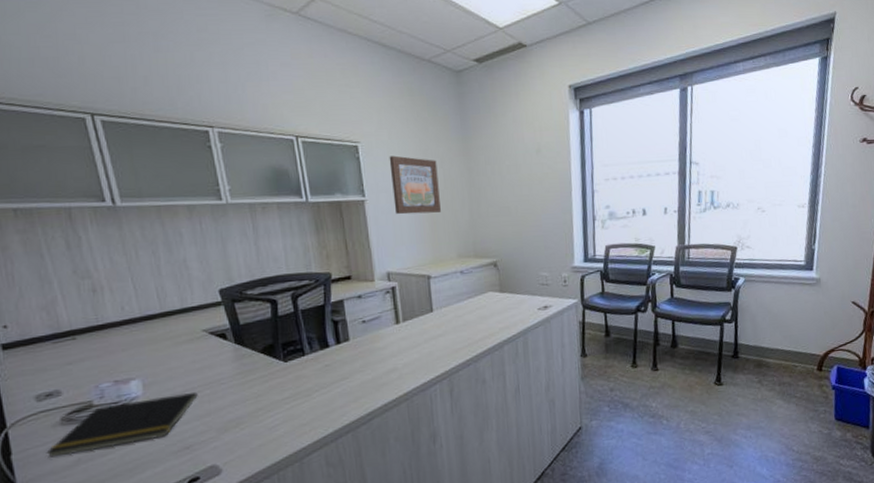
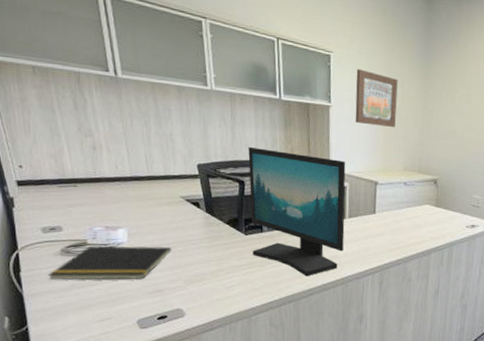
computer monitor: none [277,258,402,399] -> present [248,146,346,277]

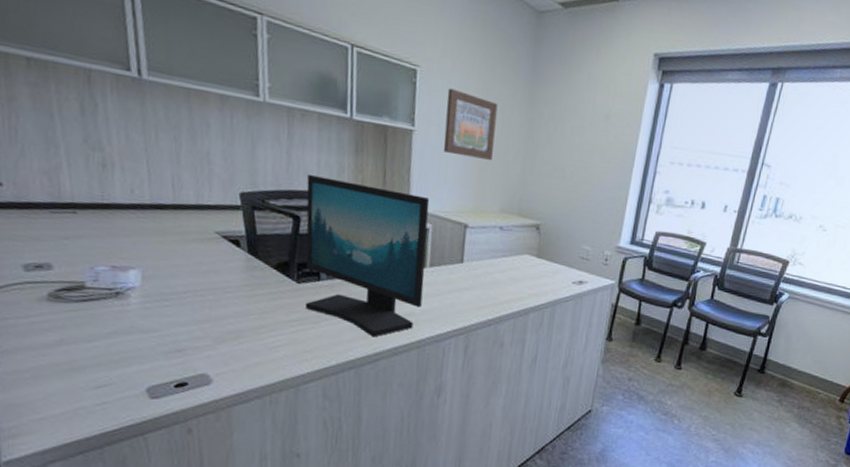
notepad: present [47,245,172,280] -> none [27,289,200,335]

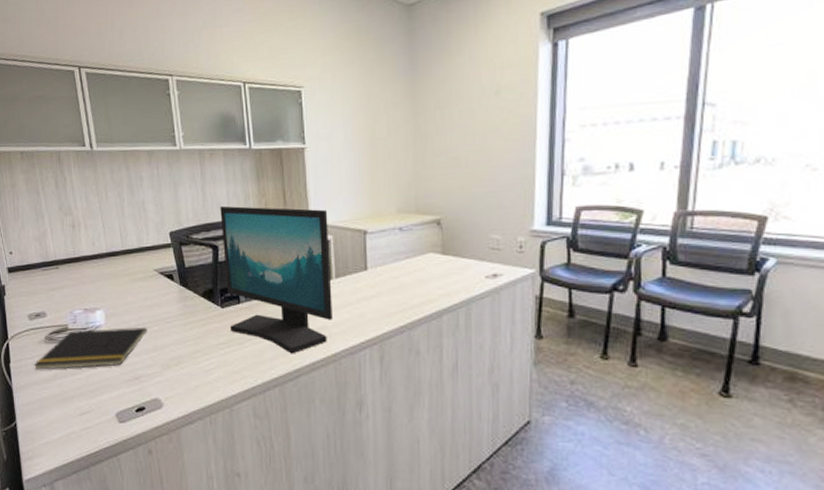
notepad: none [27,289,200,335] -> present [33,328,148,370]
wall art: present [443,88,498,160] -> none [331,100,382,164]

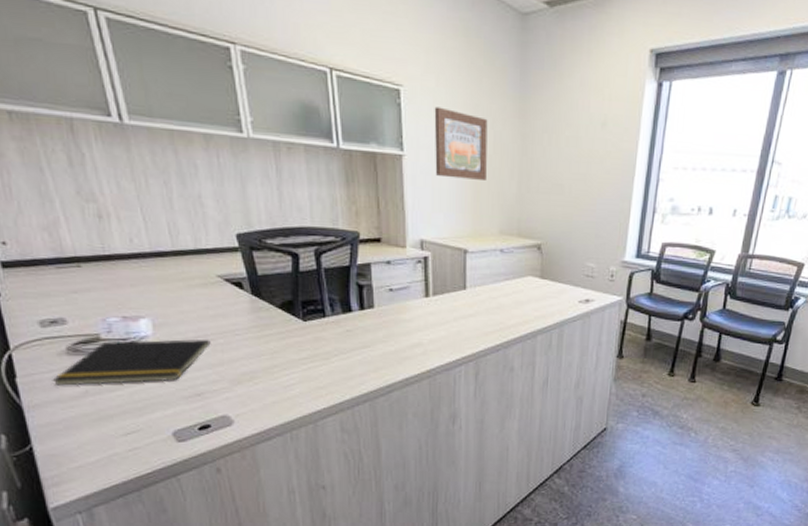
computer monitor: present [220,205,333,354] -> none [301,209,429,370]
wall art: none [331,100,382,164] -> present [434,106,488,180]

